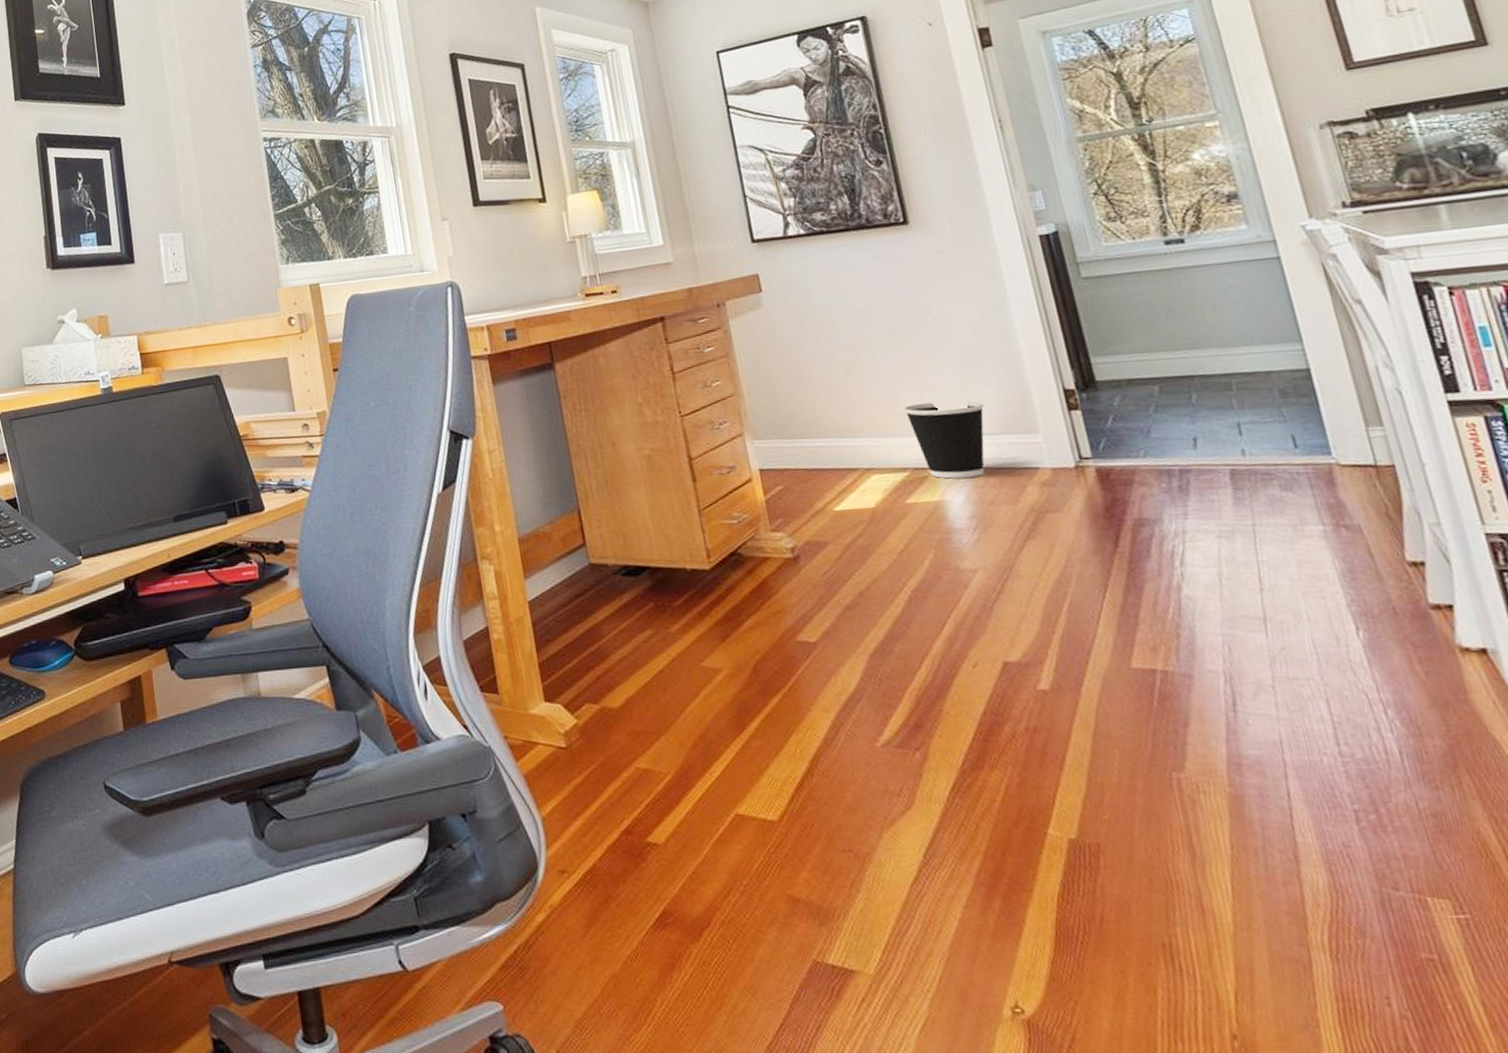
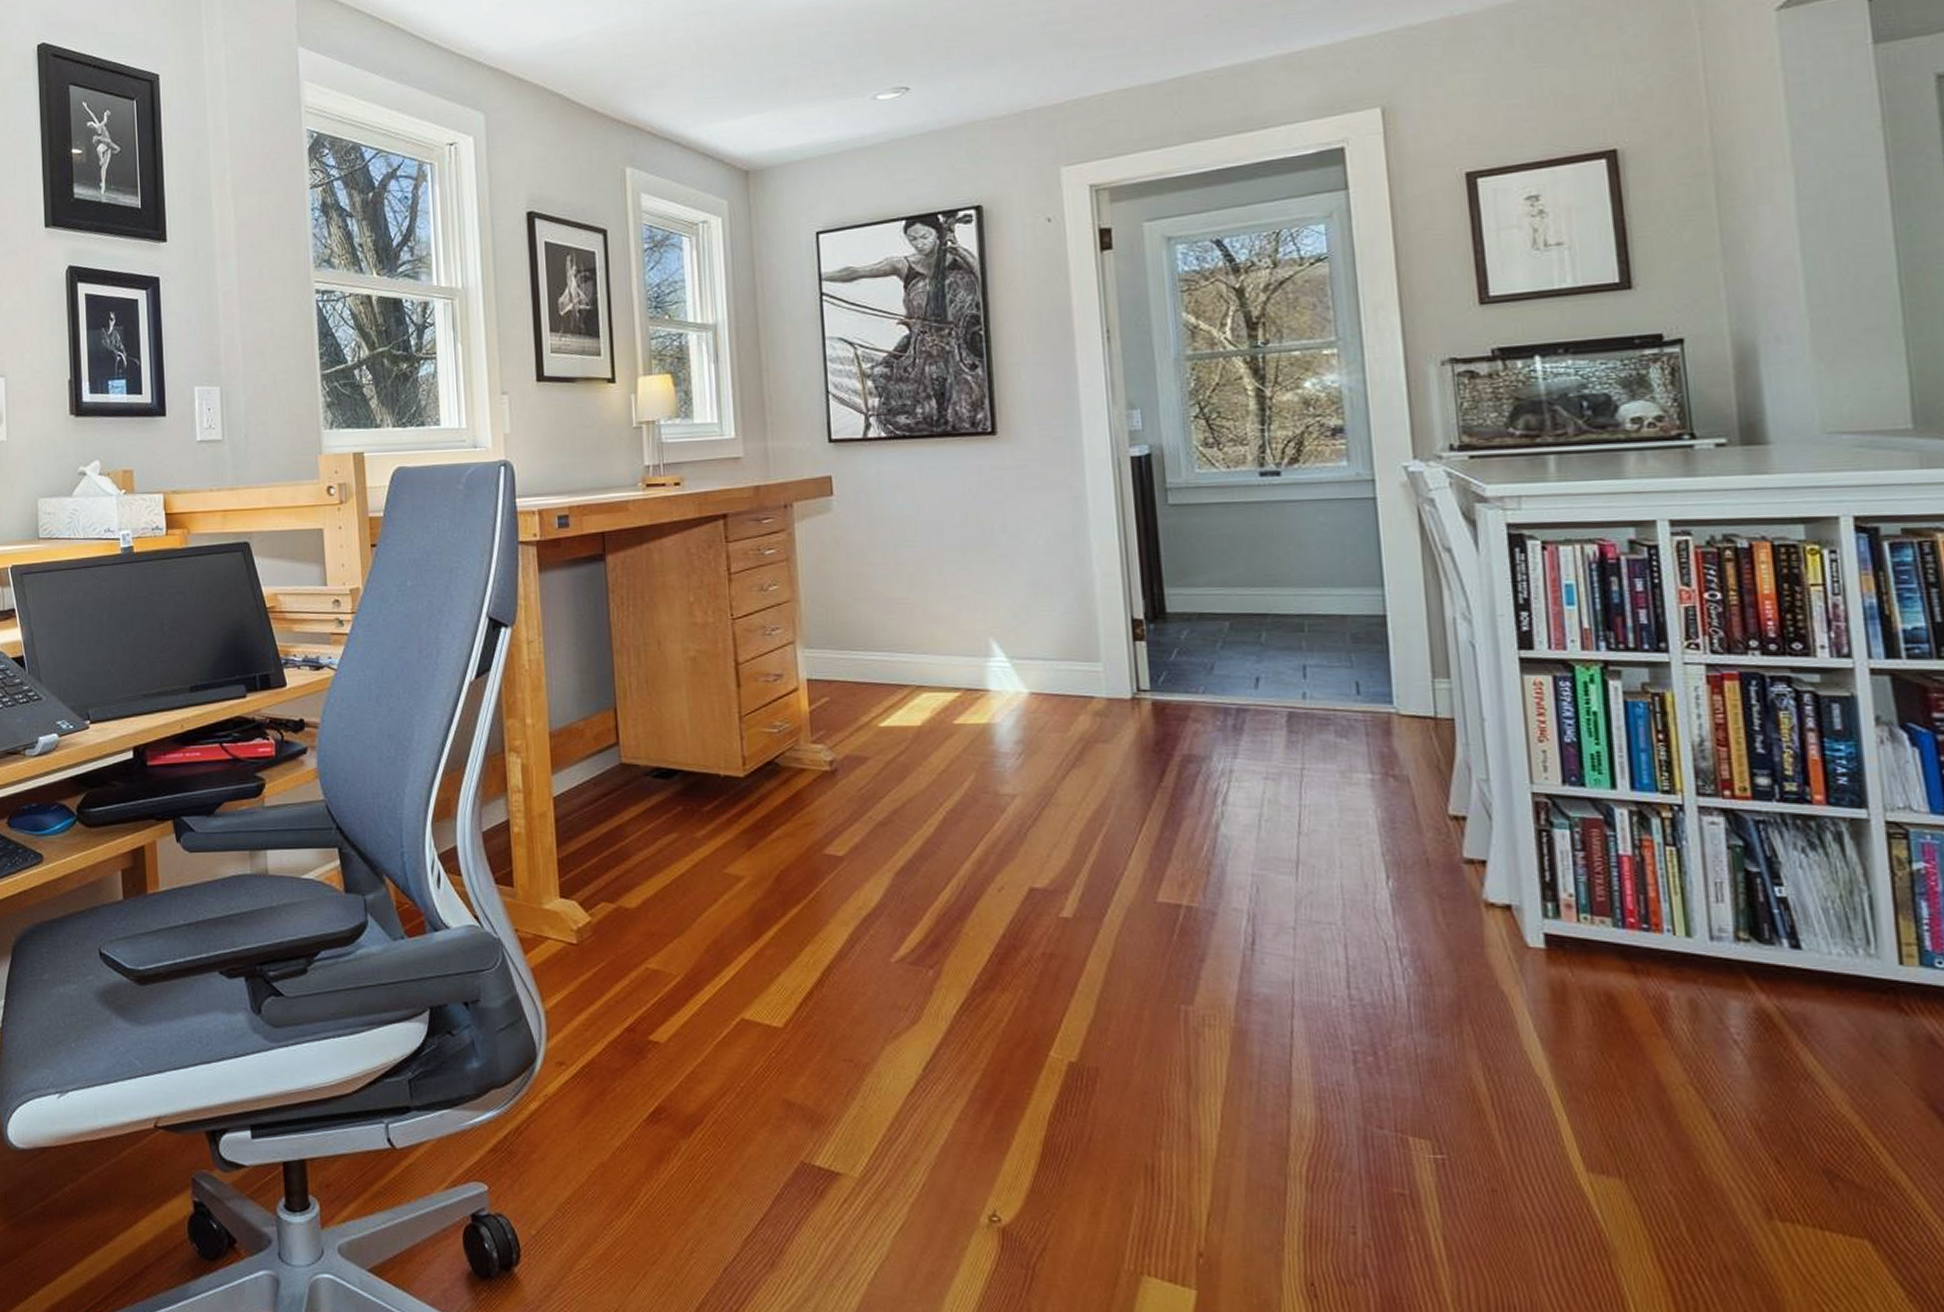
wastebasket: present [903,400,985,479] -> none [964,623,1048,702]

